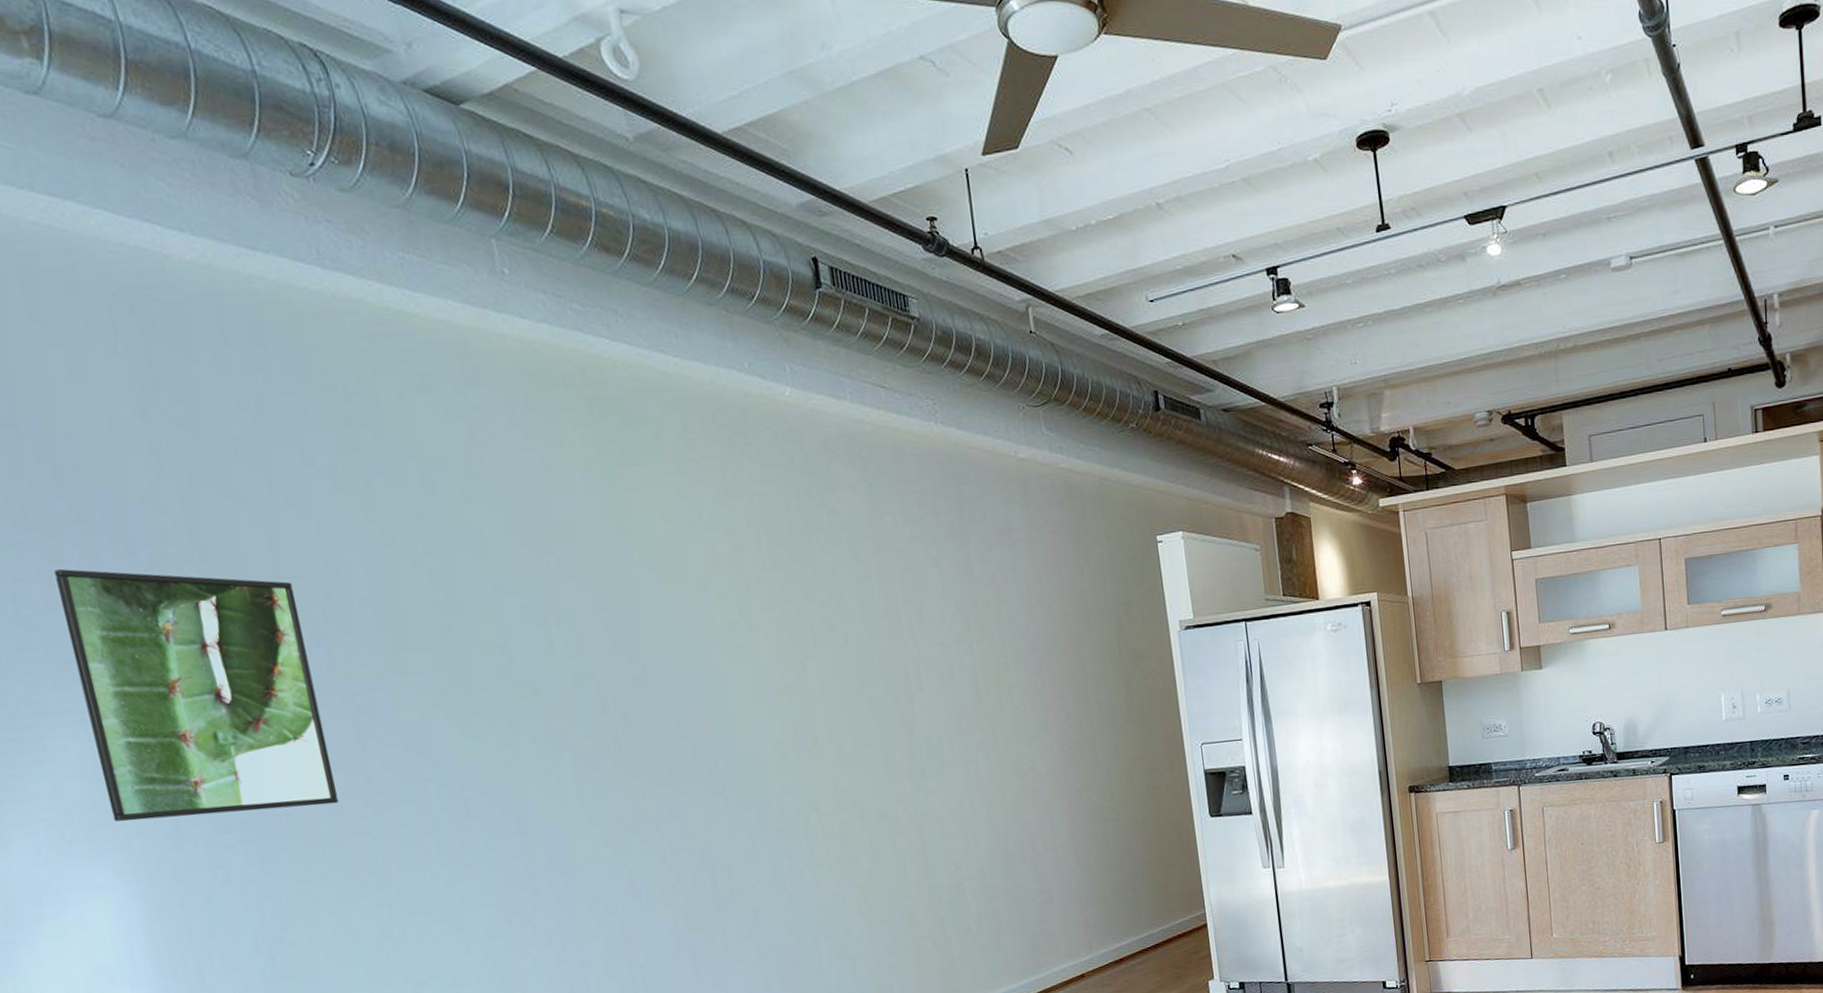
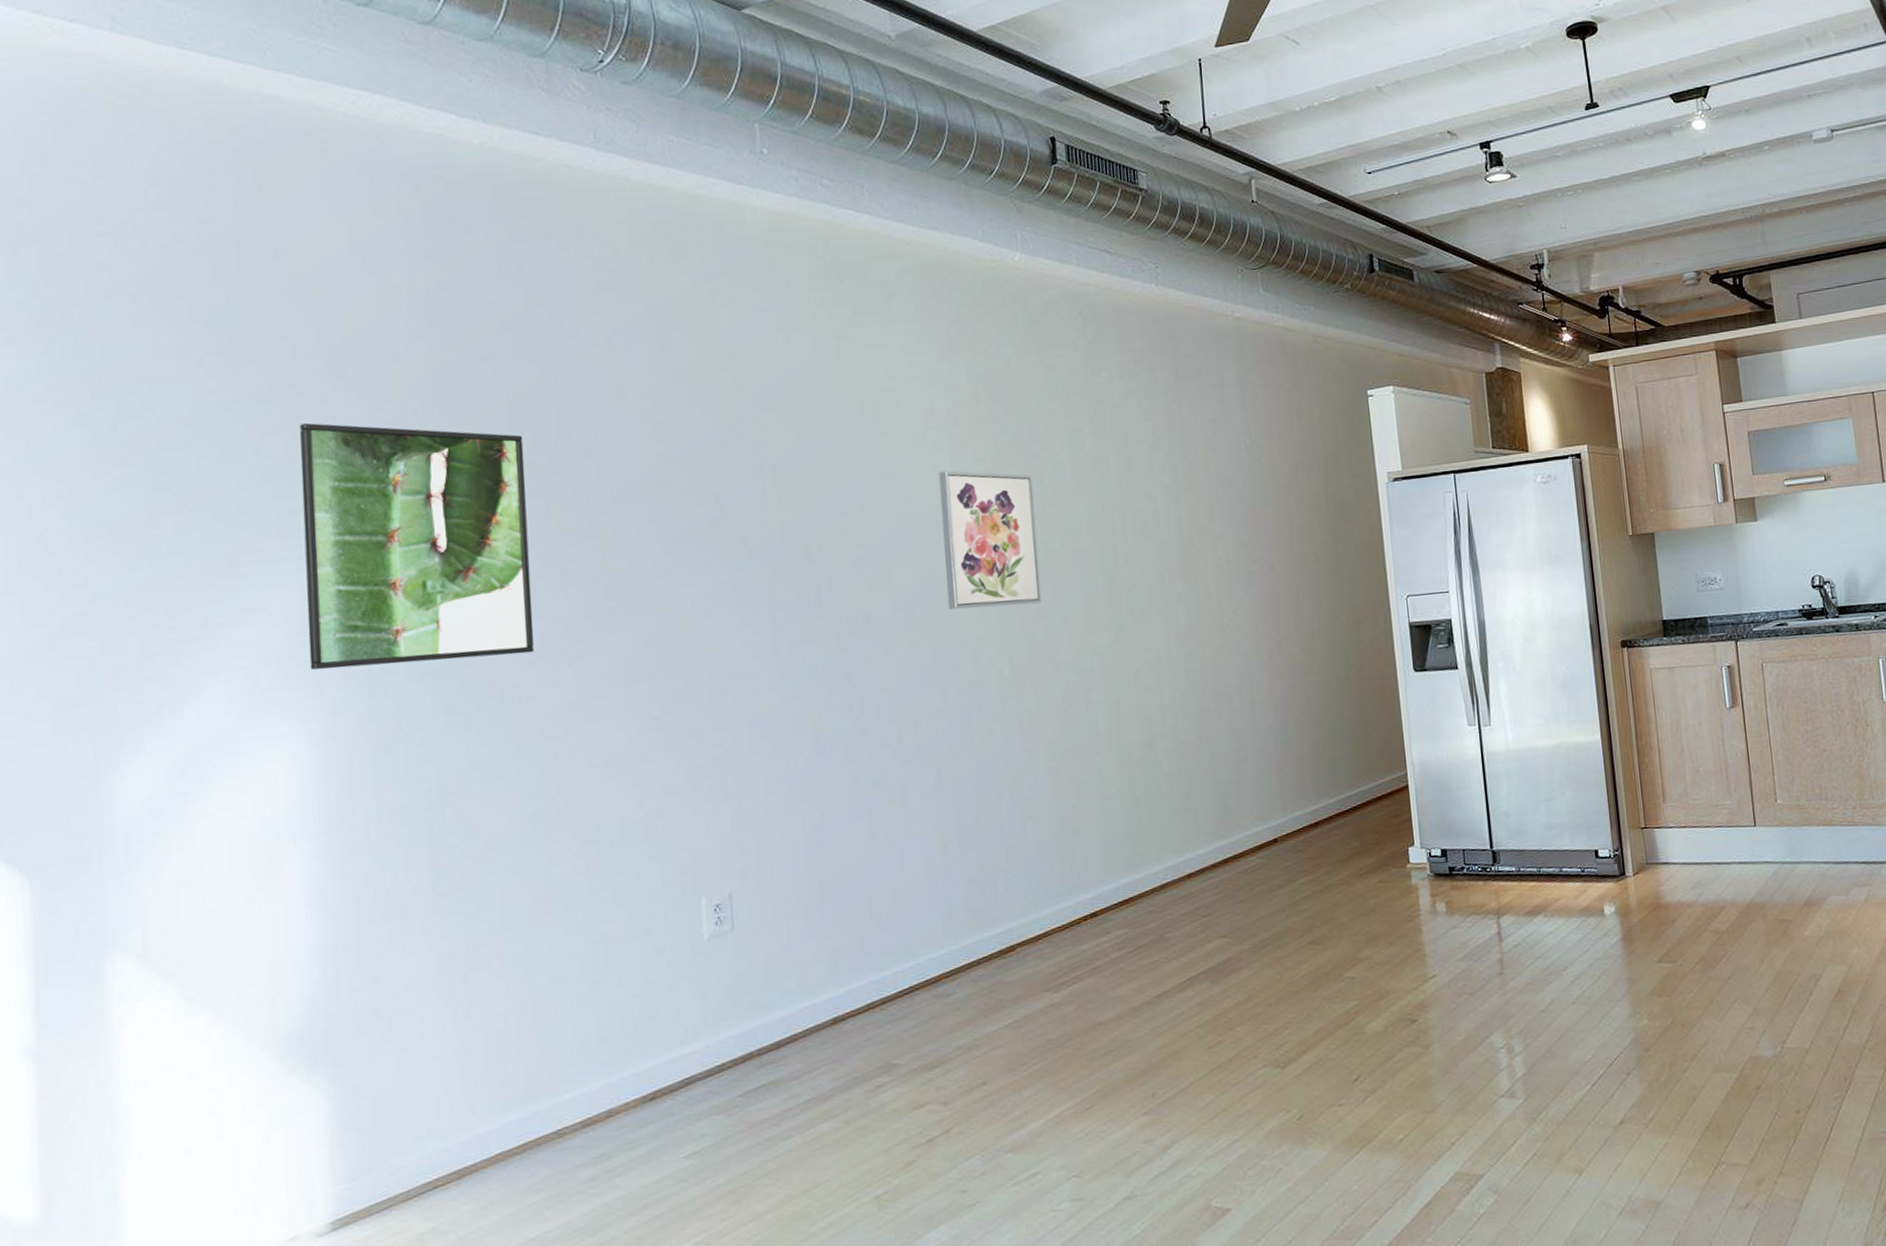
wall art: none [727,619,842,759] -> present [938,470,1041,610]

